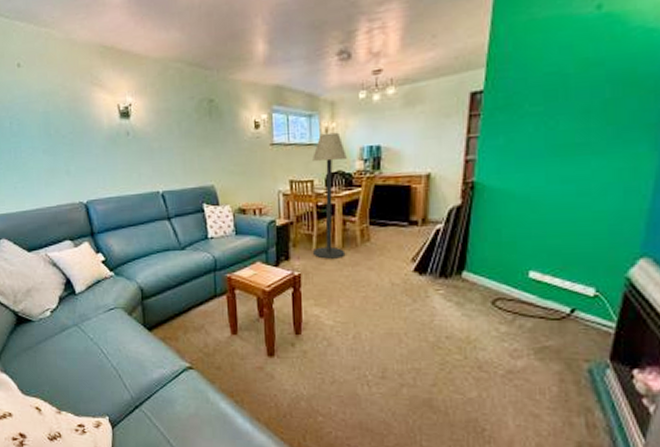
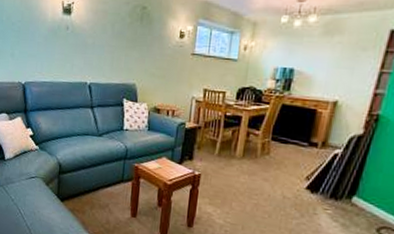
floor lamp: present [312,132,347,259] -> none [214,50,261,166]

